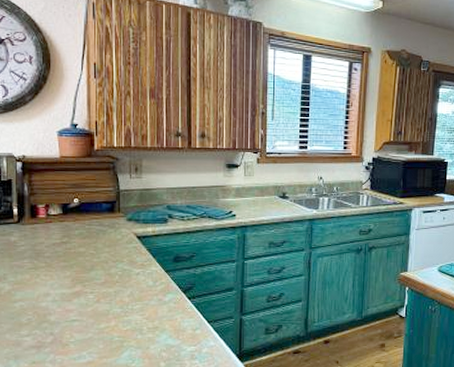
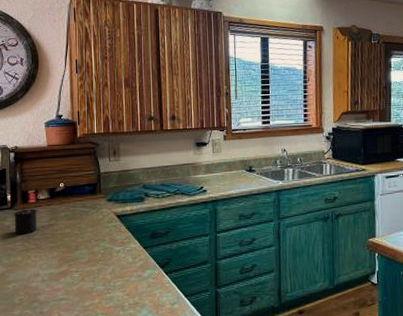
candle: none [20,217,48,251] -> present [13,202,38,235]

